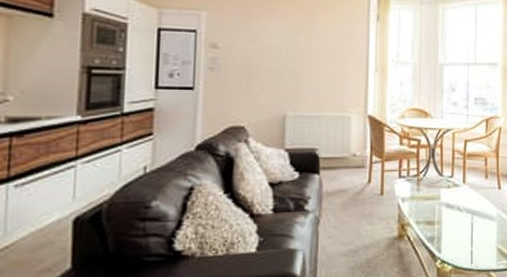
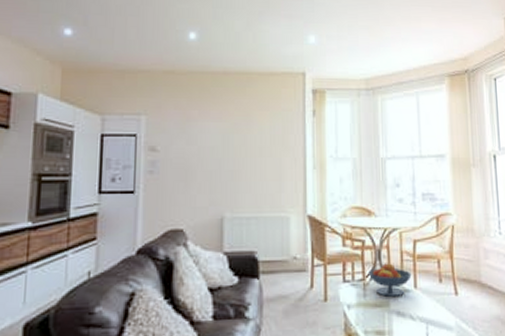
fruit bowl: none [423,160,461,191] -> present [369,263,412,297]

